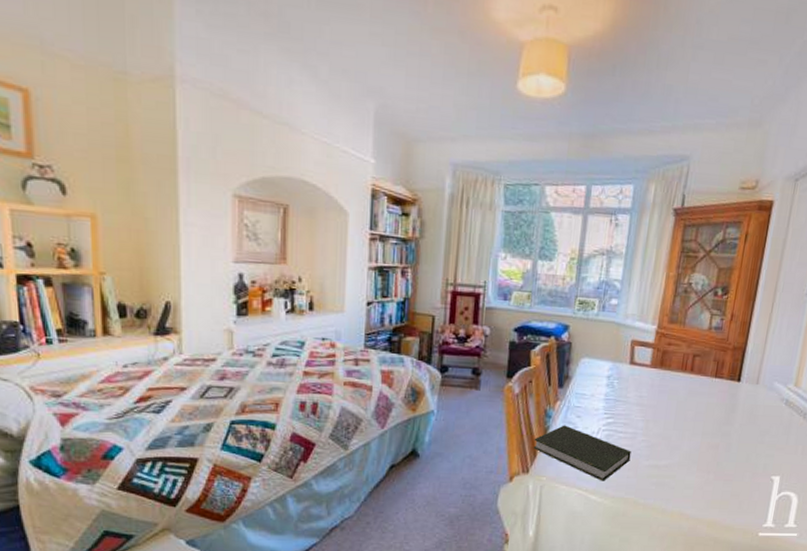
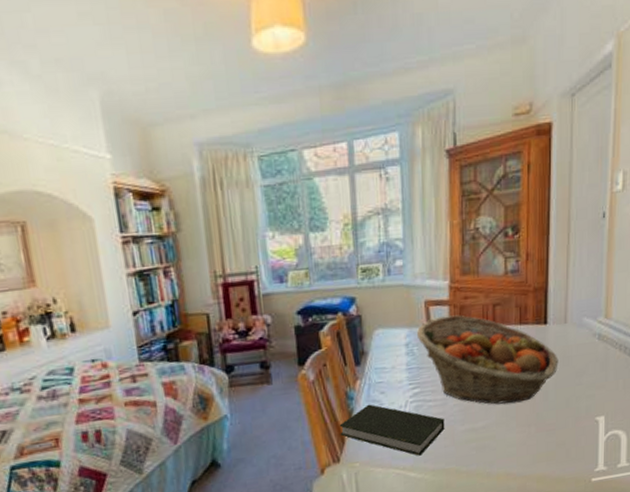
fruit basket: none [618,357,746,449] -> present [416,315,558,405]

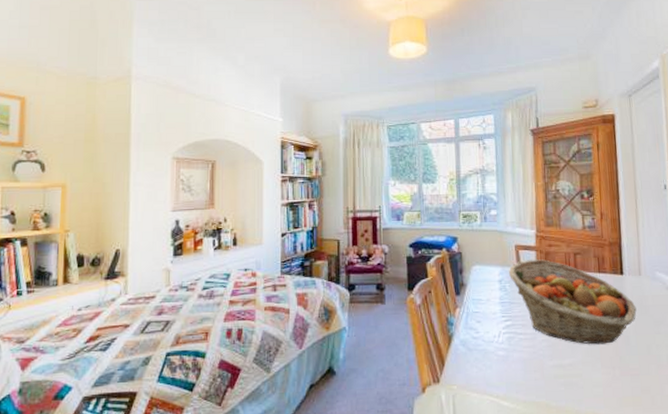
book: present [339,404,445,456] -> none [440,331,535,386]

